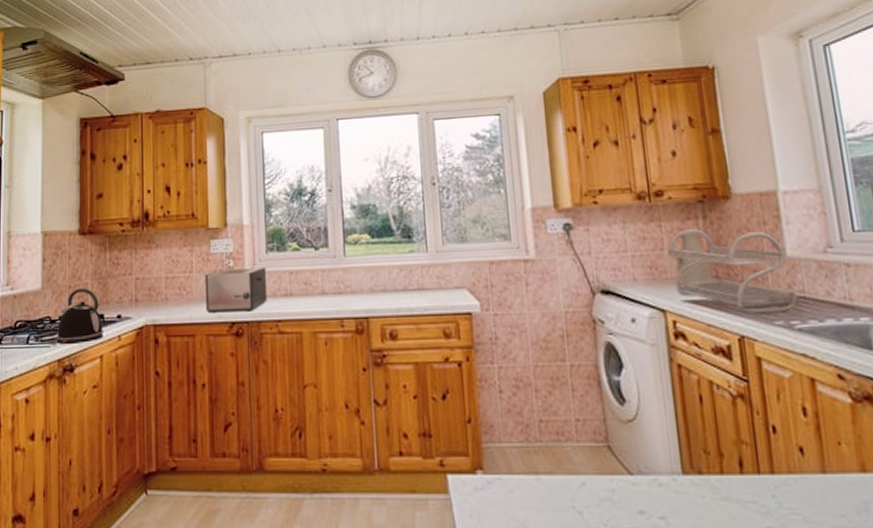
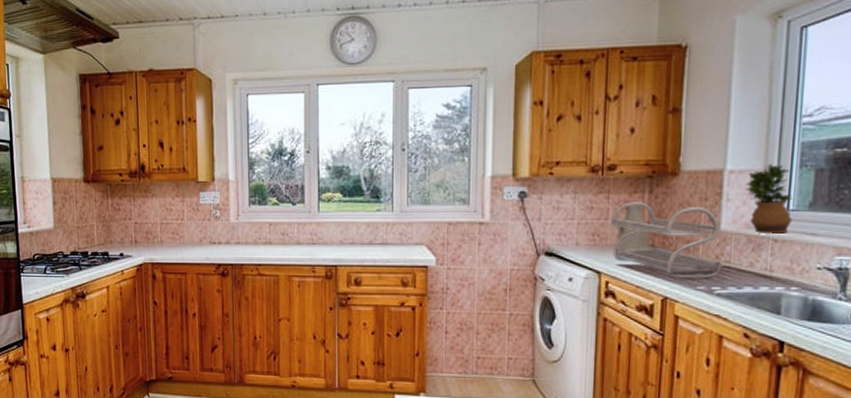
kettle: present [56,288,103,344] -> none [69,229,109,275]
toaster: present [205,268,268,314] -> none [195,219,250,257]
potted plant: none [803,182,861,258] -> present [744,164,793,233]

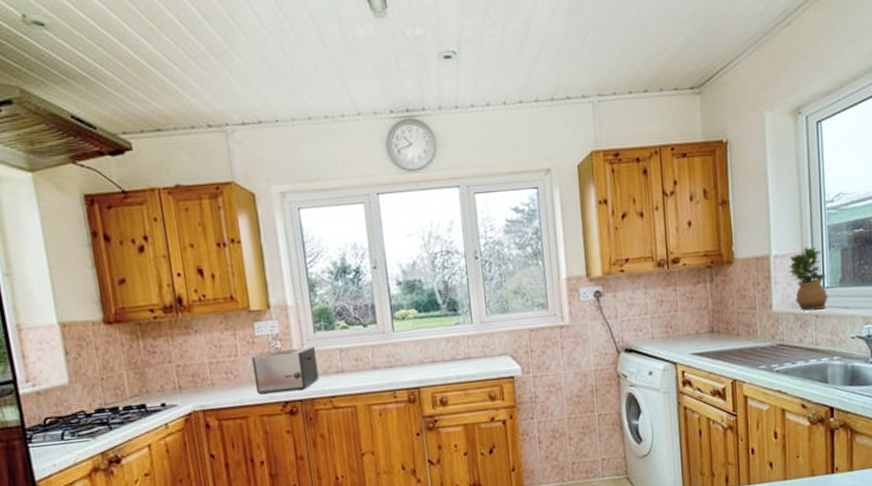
toaster: none [195,219,250,257] -> present [251,347,320,396]
dish rack: present [610,202,723,279] -> none [680,291,778,361]
ceramic pitcher: present [613,205,649,254] -> none [682,294,715,344]

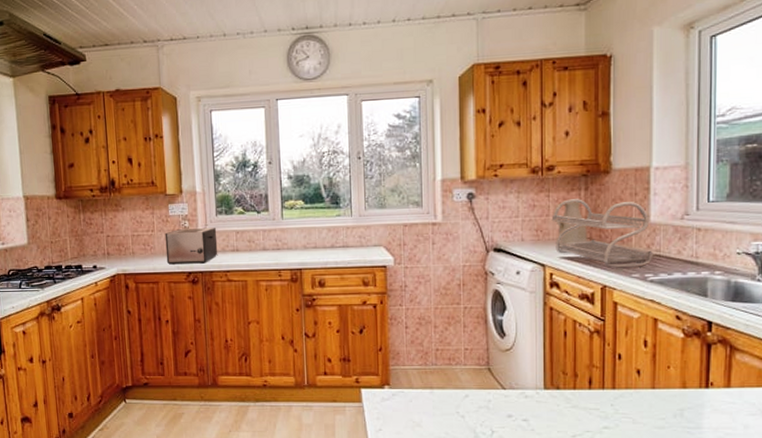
dish rack: none [680,291,778,361] -> present [551,199,654,268]
ceramic pitcher: none [682,294,715,344] -> present [554,201,587,248]
potted plant: present [788,247,829,311] -> none [669,160,713,224]

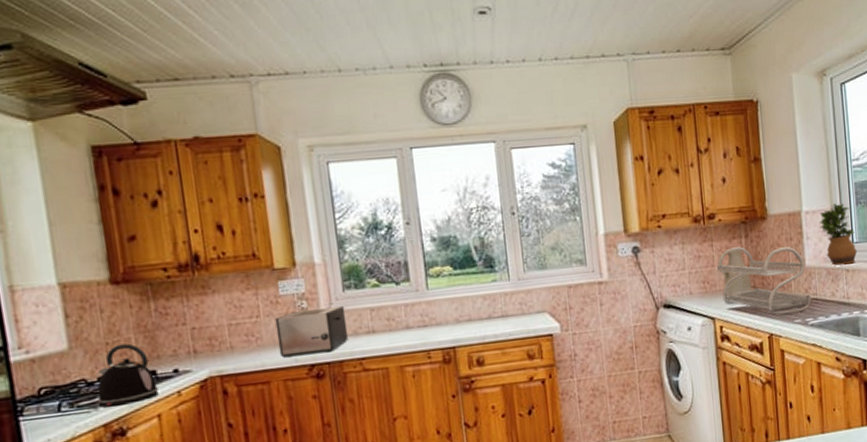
kettle: none [43,243,83,289] -> present [97,343,159,408]
potted plant: none [669,160,713,224] -> present [819,203,858,266]

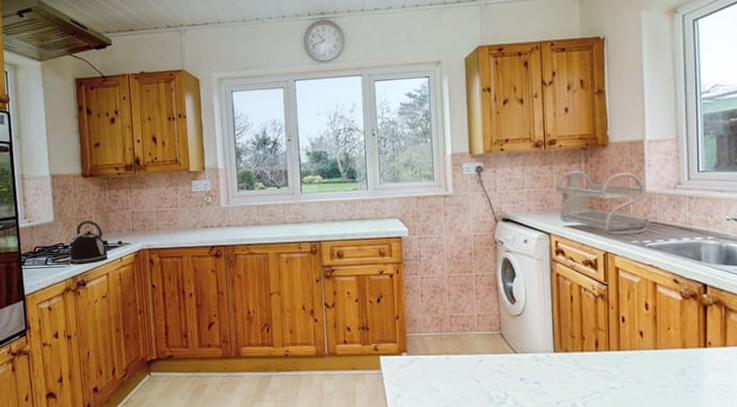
toaster: present [275,306,349,359] -> none [188,203,240,240]
potted plant: present [819,203,858,266] -> none [662,133,703,193]

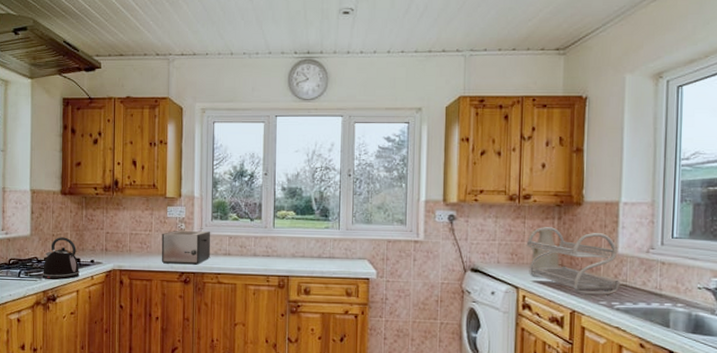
toaster: none [188,203,240,240] -> present [161,231,211,266]

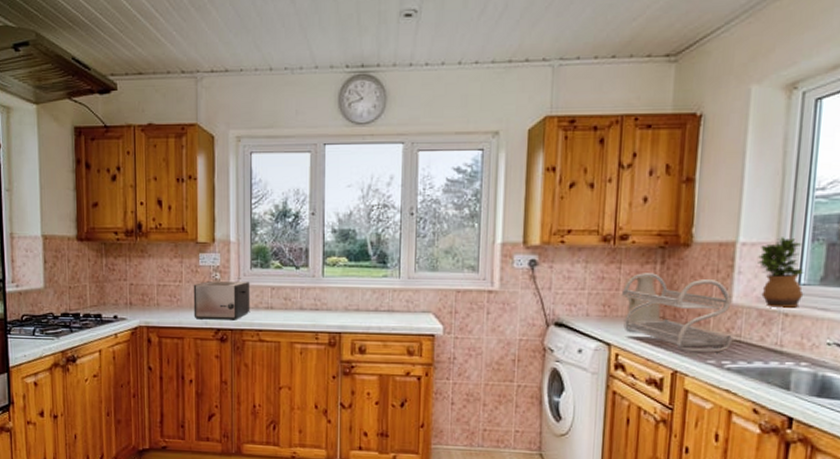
kettle: present [42,237,79,280] -> none [59,289,101,338]
potted plant: none [636,198,677,257] -> present [756,237,804,308]

